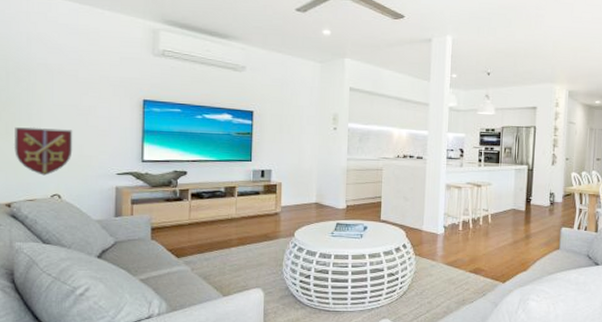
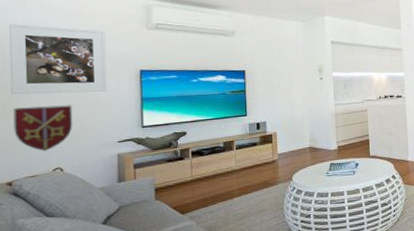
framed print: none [12,36,110,119] -> present [8,23,107,95]

